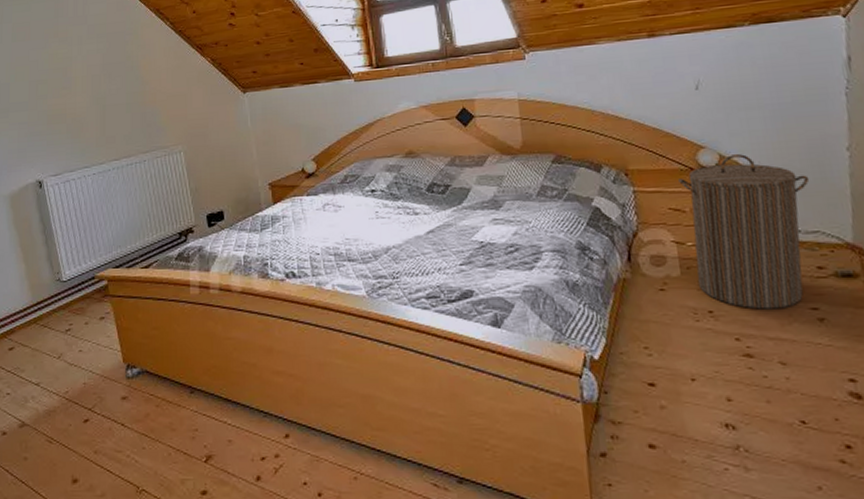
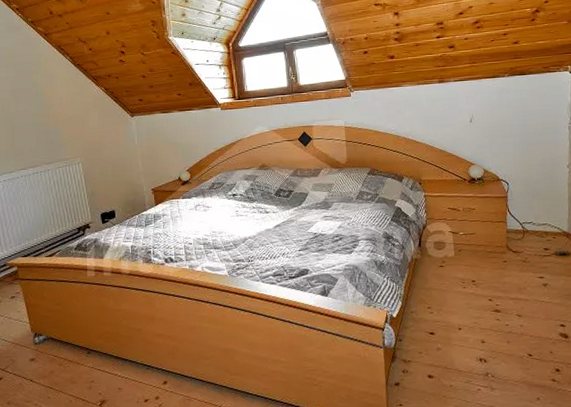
laundry hamper: present [678,154,810,310] -> none [456,169,543,279]

